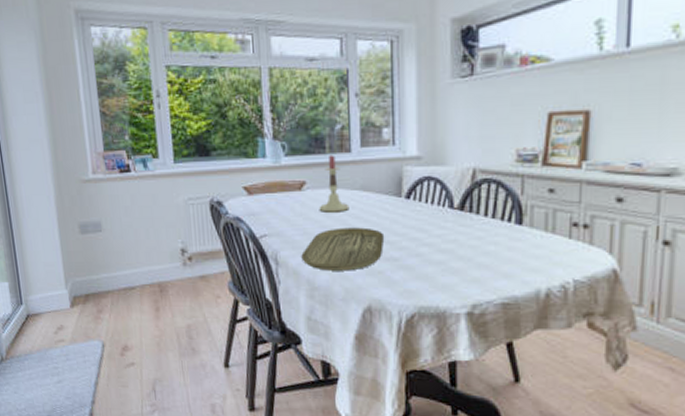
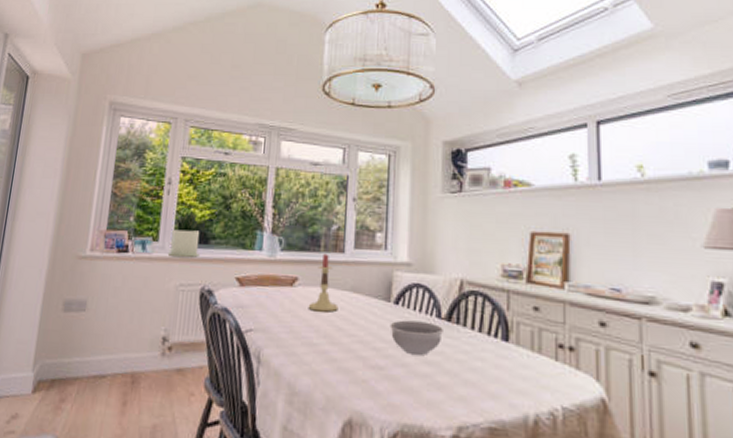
planter: none [169,124,204,173] -> present [167,211,201,259]
placemat: present [301,227,385,271] -> none [284,328,371,377]
bowl: none [402,213,456,244] -> present [390,320,443,355]

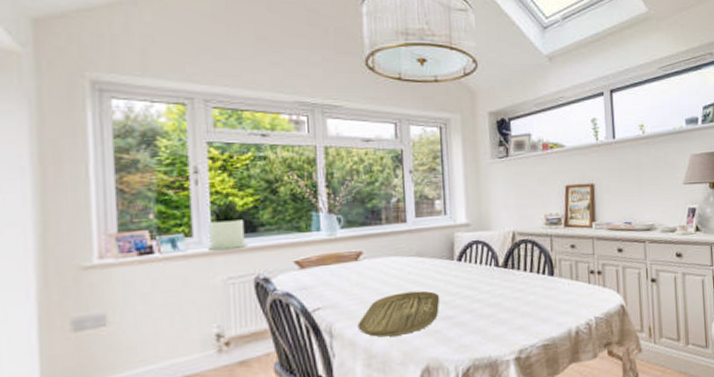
placemat: none [284,328,371,377] -> present [358,290,440,337]
candlestick: present [308,253,339,312] -> none [376,225,406,280]
bowl: present [390,320,443,355] -> none [455,271,501,301]

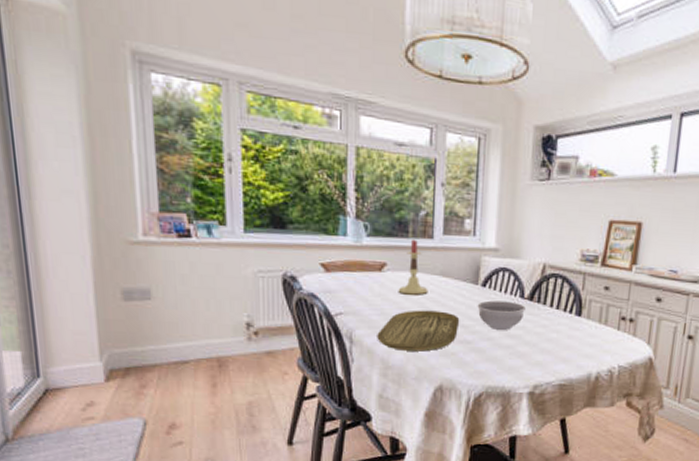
planter: present [207,200,249,252] -> none [239,193,278,244]
candlestick: none [376,225,406,280] -> present [398,239,428,295]
bowl: none [455,271,501,301] -> present [477,300,525,330]

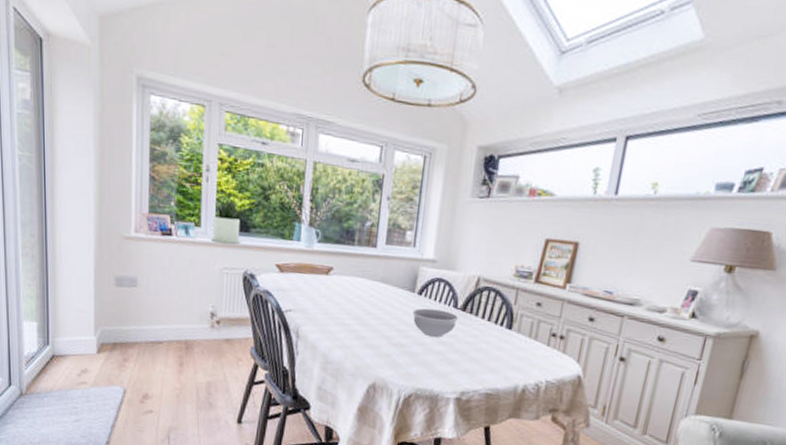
planter: none [239,193,278,244] -> present [210,199,242,245]
placemat: present [377,310,460,352] -> none [320,312,396,351]
candlestick: present [398,239,428,295] -> none [341,247,369,299]

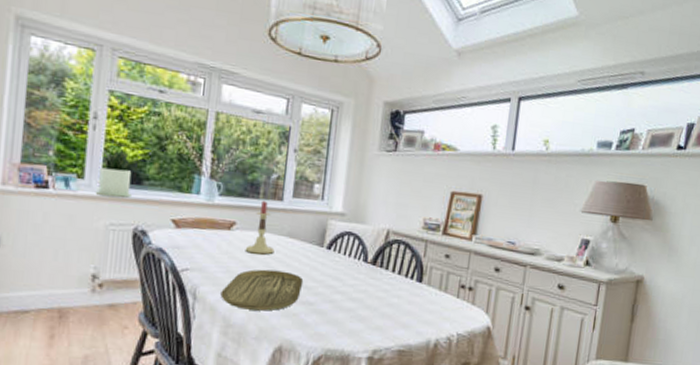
placemat: none [320,312,396,351] -> present [220,269,304,311]
candlestick: none [341,247,369,299] -> present [245,200,275,255]
bowl: present [412,308,458,337] -> none [321,263,368,293]

